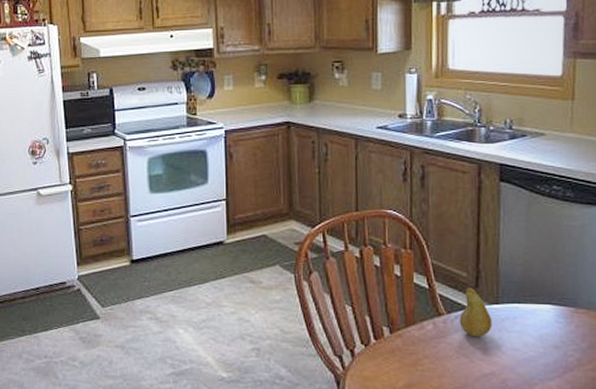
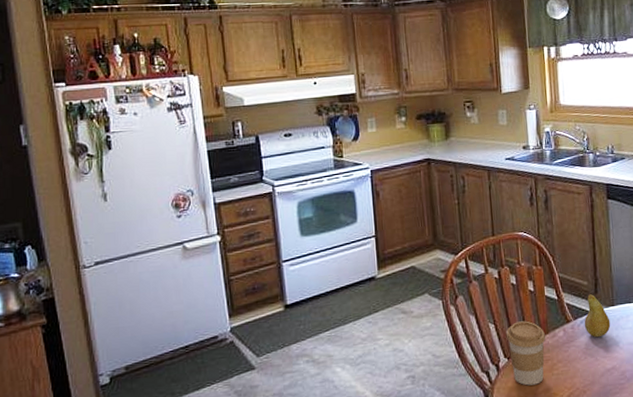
coffee cup: none [364,307,411,378] -> present [506,321,545,386]

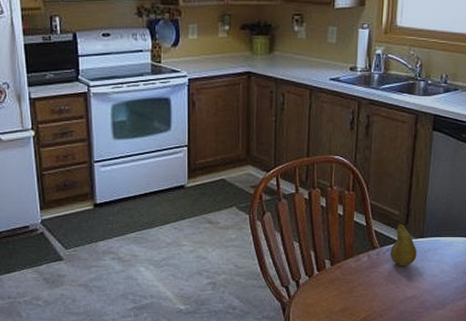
coffee cup: present [506,321,545,386] -> none [309,243,349,304]

